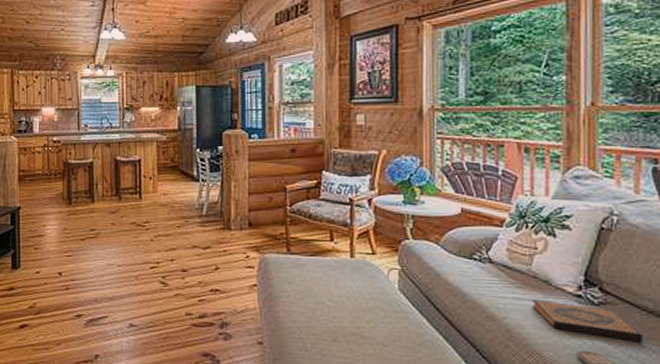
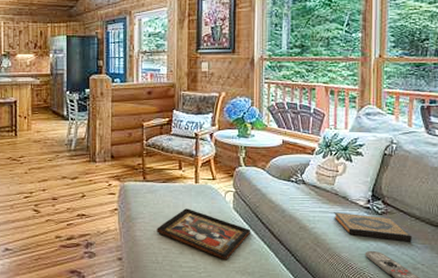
decorative tray: none [304,287,421,352] -> present [157,208,250,260]

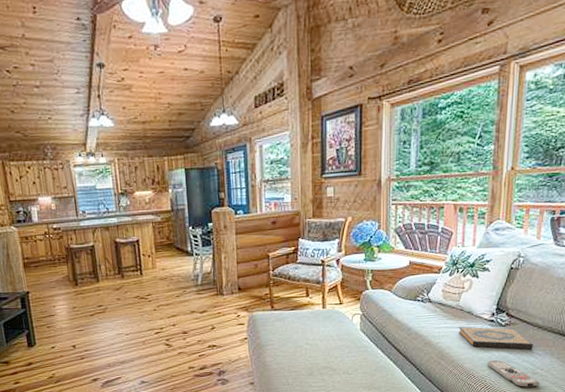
decorative tray: present [157,208,250,260] -> none [286,333,377,378]

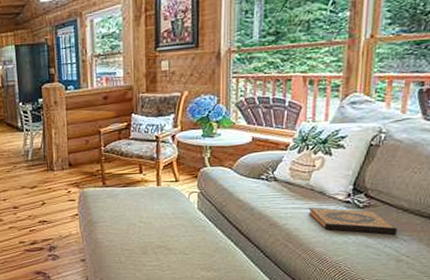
remote control: present [486,359,540,388] -> none [341,244,405,276]

